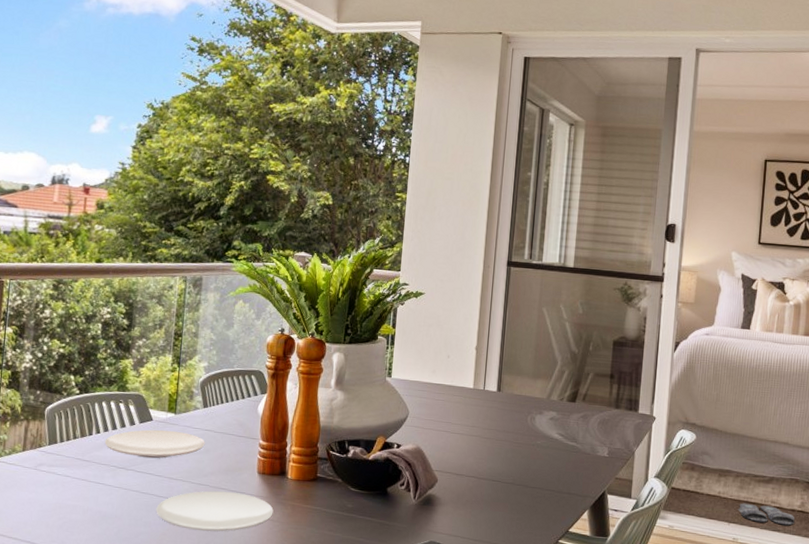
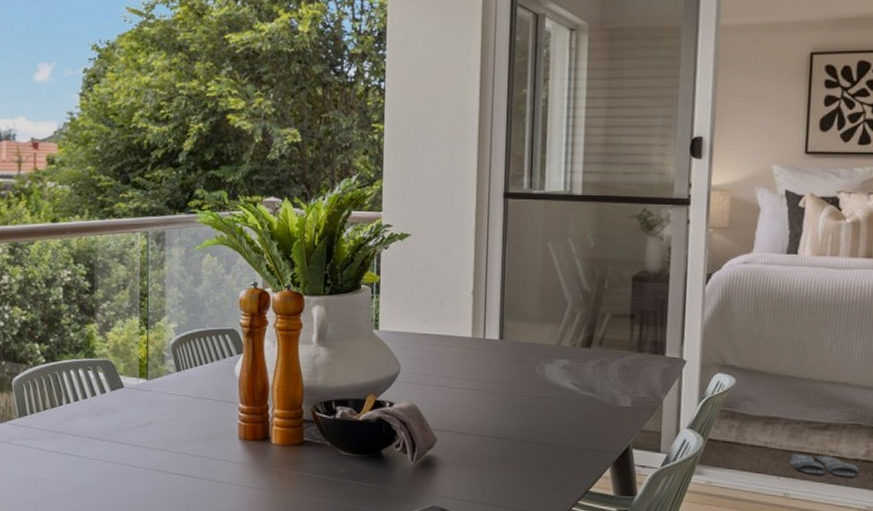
plate: present [104,429,205,459] -> none [76,397,181,428]
plate: present [156,491,274,532] -> none [134,459,259,503]

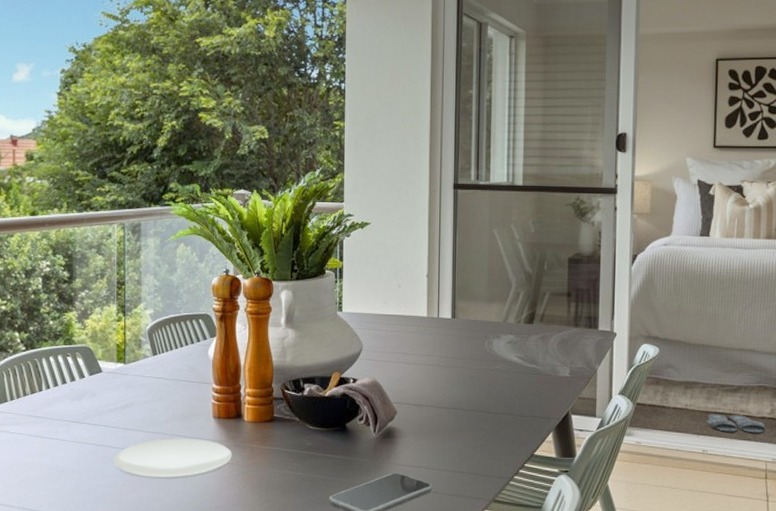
plate: none [134,459,259,503] -> present [113,439,232,480]

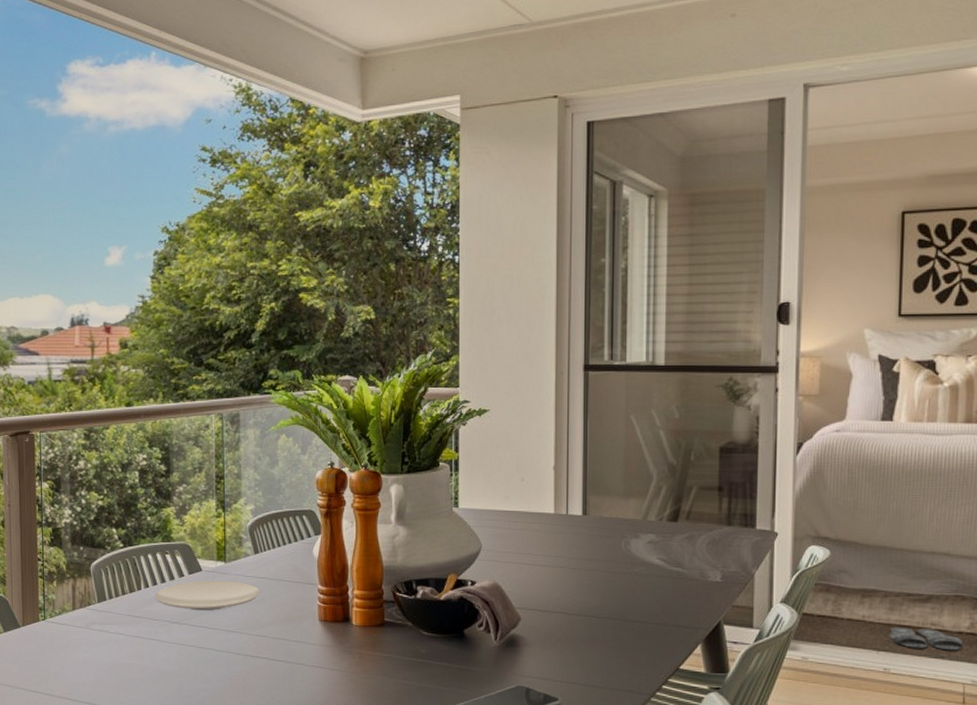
plate: none [55,381,157,410] -> present [155,580,260,611]
plate: present [113,439,232,480] -> none [215,642,340,686]

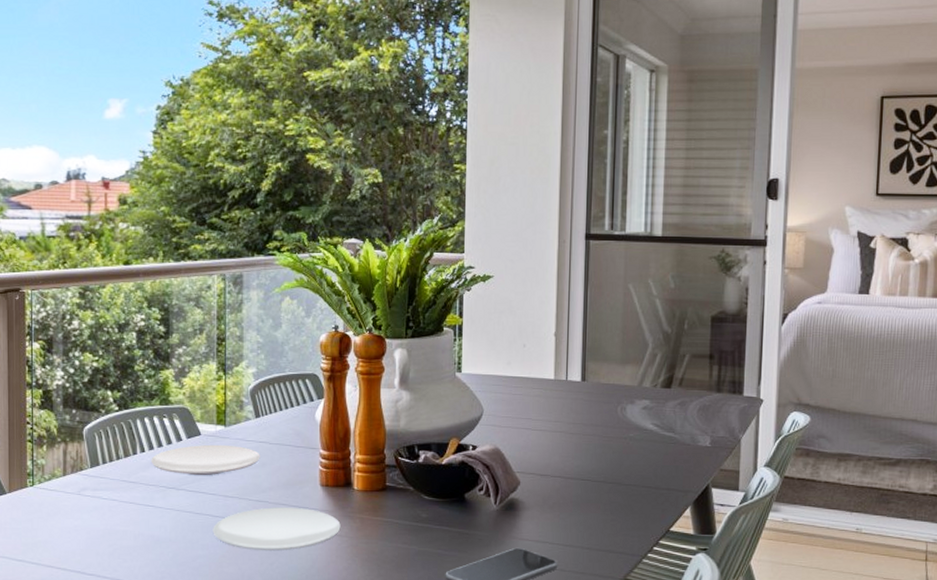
plate: none [215,642,340,686] -> present [213,507,341,552]
slippers: present [888,627,964,651] -> none [860,489,927,512]

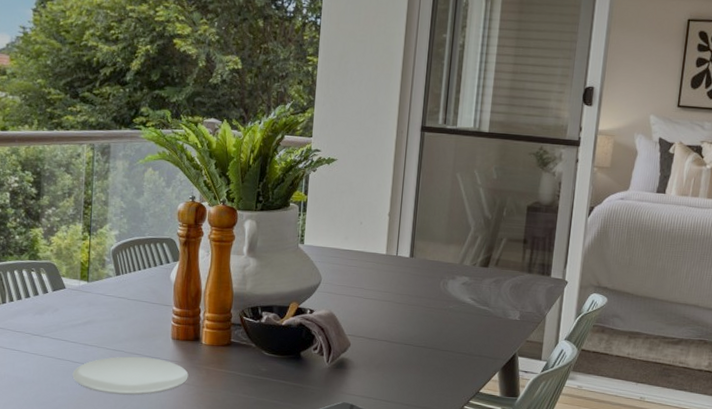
plate: present [151,444,260,476] -> none [18,297,119,326]

